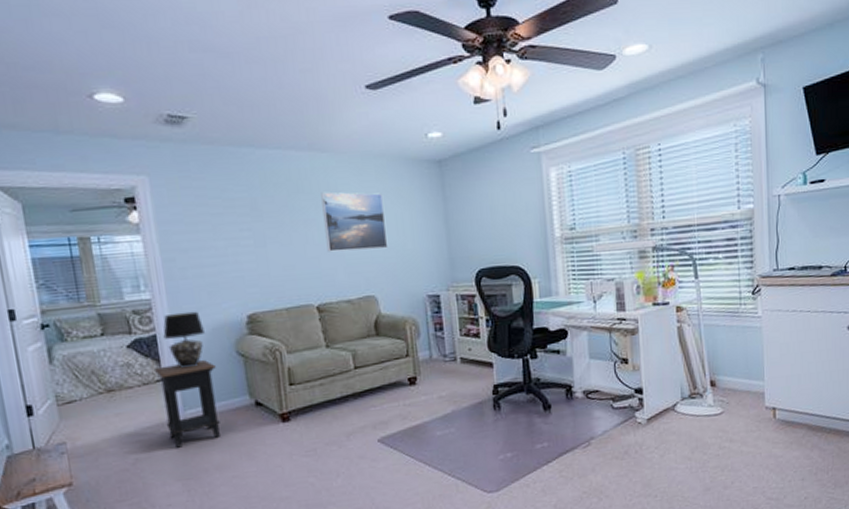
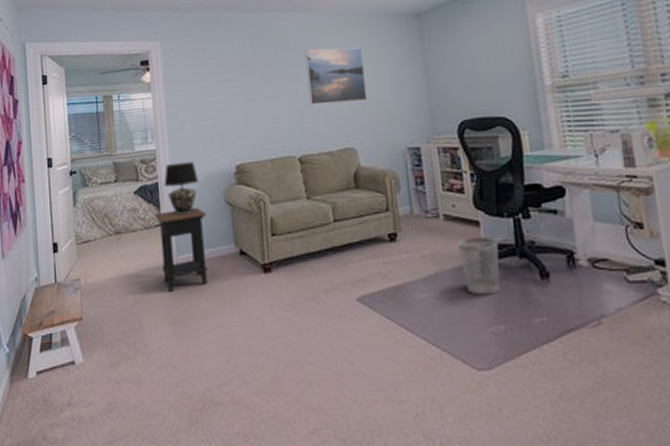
wastebasket: none [473,376,509,429] -> present [457,236,501,295]

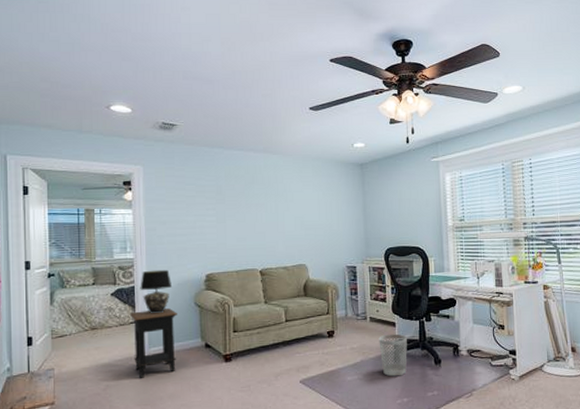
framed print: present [305,47,368,105] -> none [270,183,319,229]

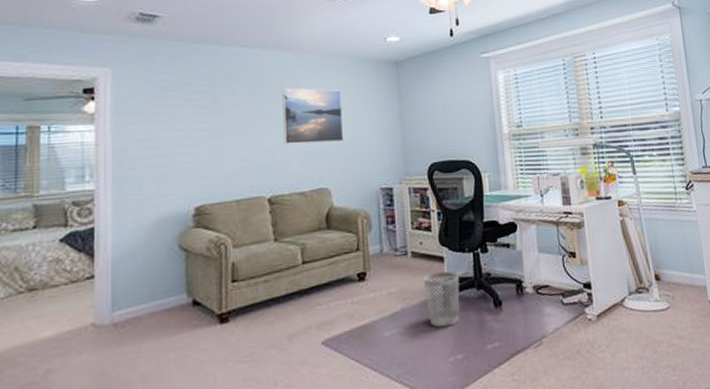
side table: present [129,308,177,378] -> none [85,255,154,355]
table lamp: present [140,269,172,314] -> none [102,202,147,265]
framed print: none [270,183,319,229] -> present [282,87,344,145]

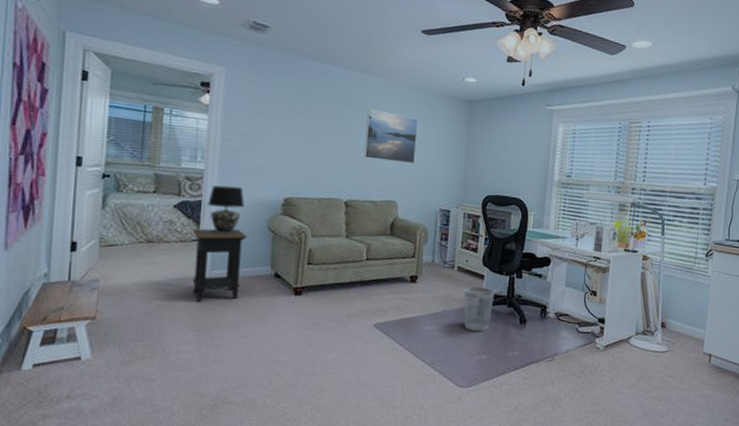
side table: none [85,255,154,355] -> present [192,228,247,302]
table lamp: none [102,202,147,265] -> present [207,185,245,234]

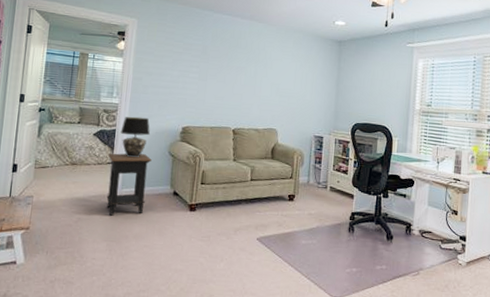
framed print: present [363,108,418,164] -> none [249,49,295,97]
wastebasket: present [463,286,495,332] -> none [335,205,364,247]

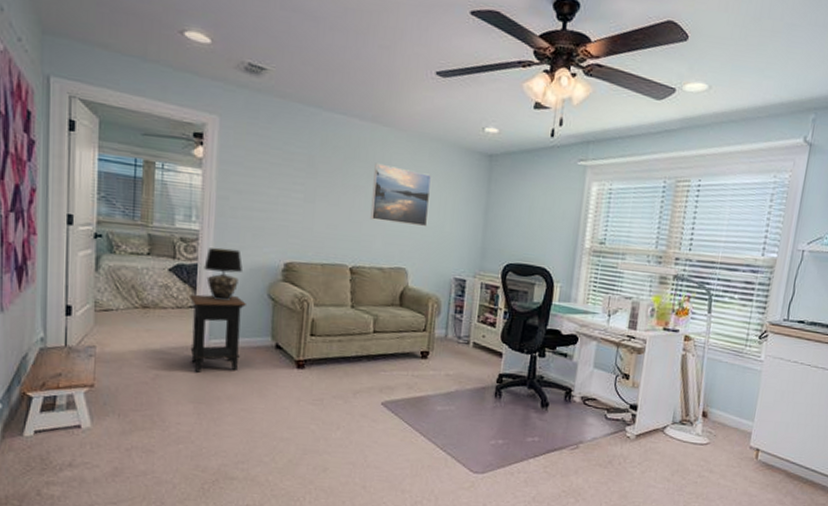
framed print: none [249,49,295,97] -> present [370,163,431,227]

